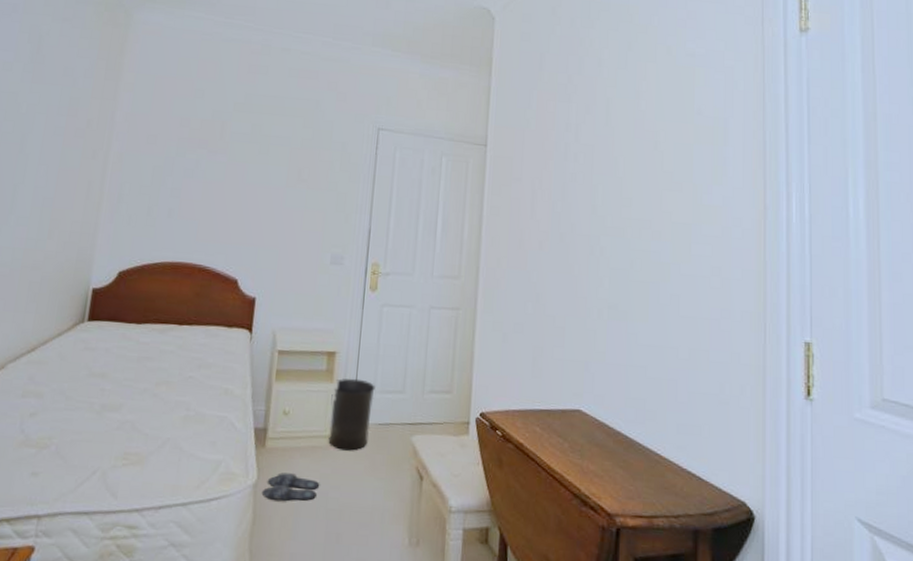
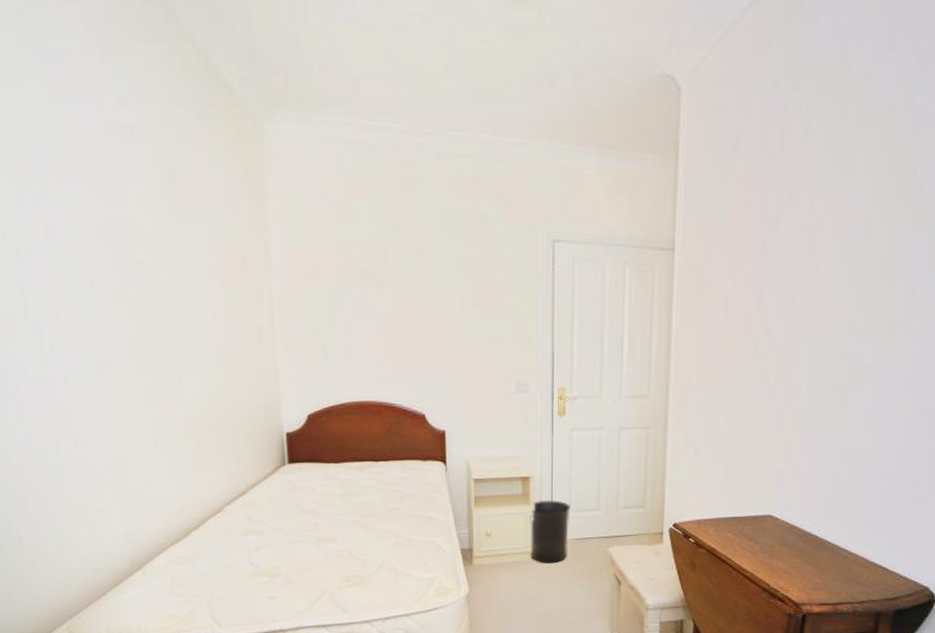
slippers: present [261,472,319,502] -> none [474,585,525,608]

